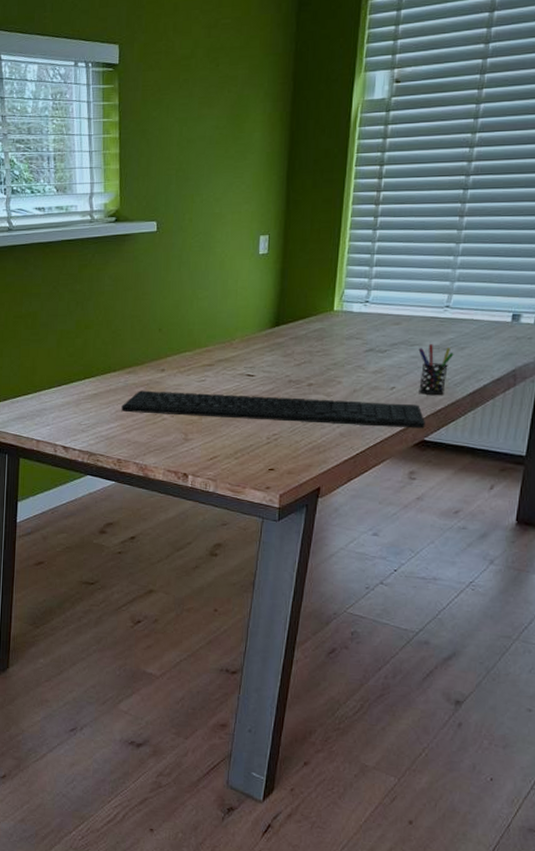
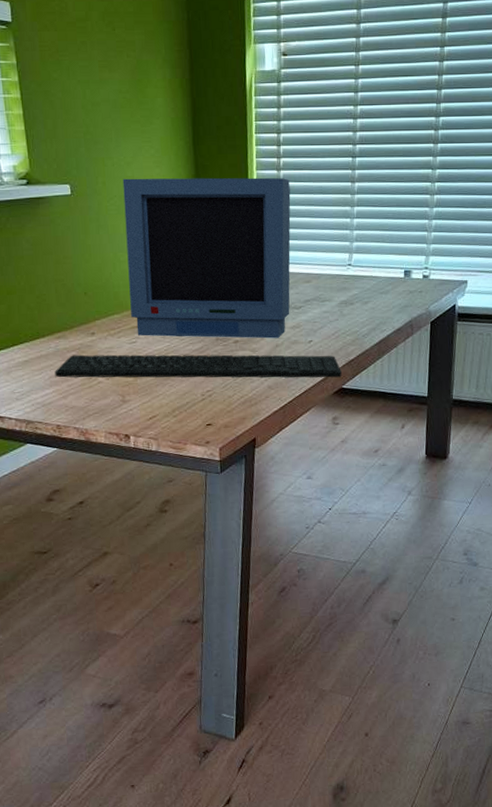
monitor: none [203,212,388,383] -> present [122,177,291,339]
pen holder: present [418,344,454,395] -> none [329,300,360,346]

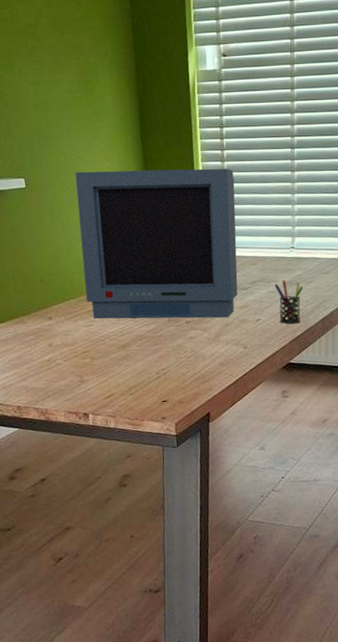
keyboard: present [55,354,342,378] -> none [14,332,289,361]
pen holder: none [329,300,360,346] -> present [274,280,304,324]

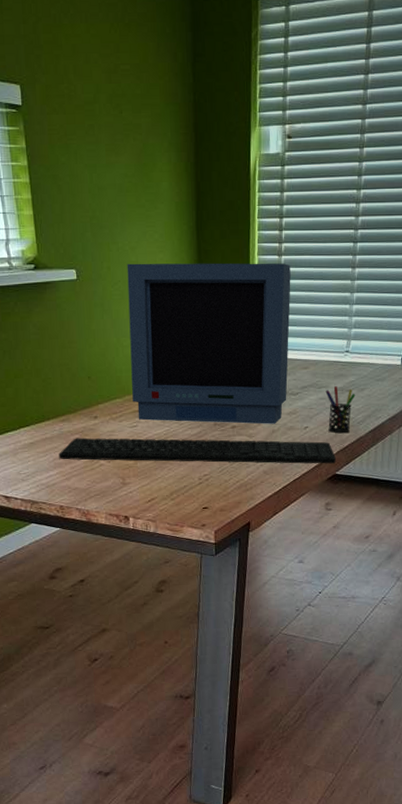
keyboard: none [14,332,289,361] -> present [59,437,336,464]

